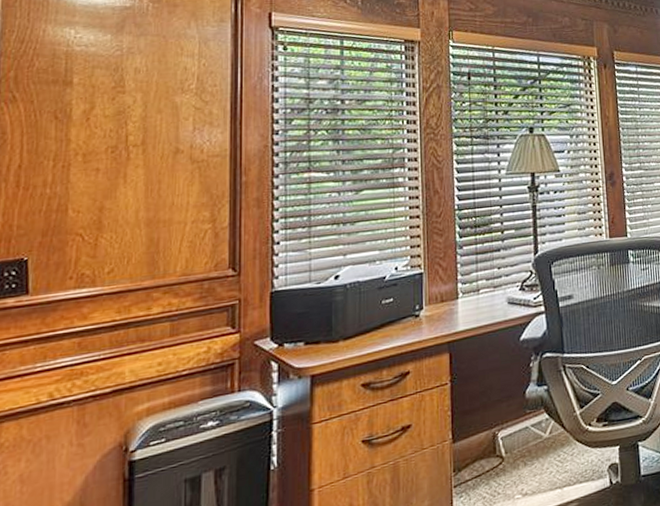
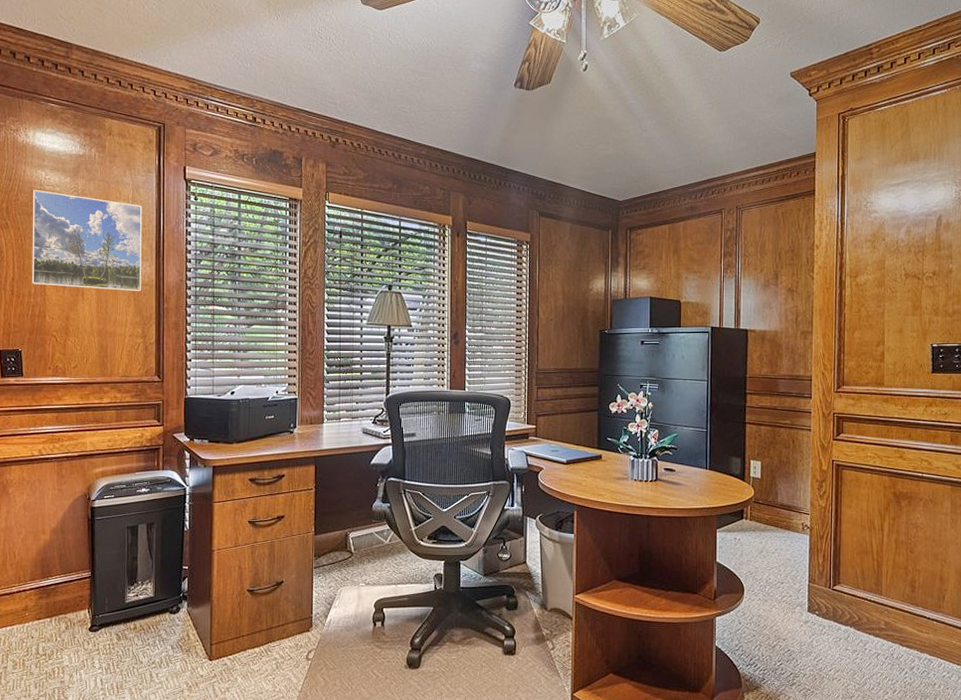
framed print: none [48,51,213,171] -> present [32,189,142,292]

